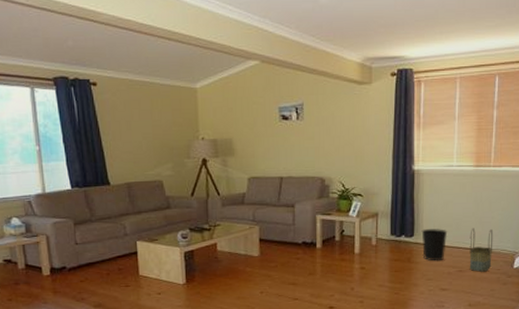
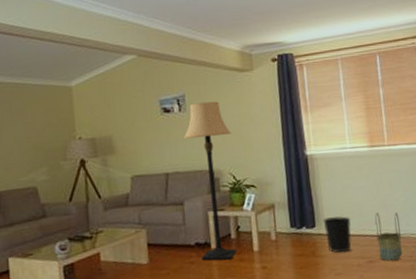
lamp: none [298,112,345,259] -> present [183,101,237,261]

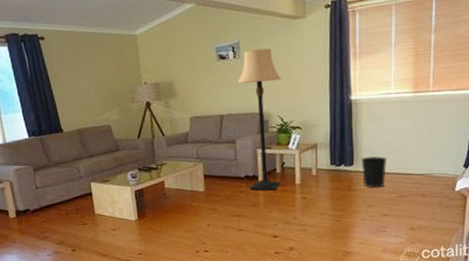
basket: present [374,212,403,261] -> none [409,153,434,197]

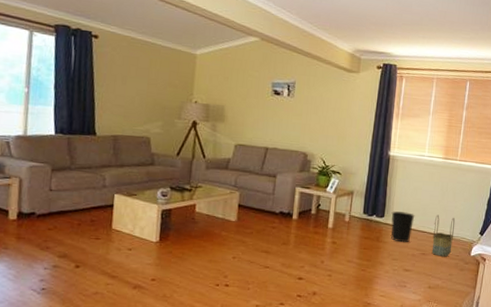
lamp: present [236,48,282,191] -> none [282,91,330,231]
basket: none [409,153,434,197] -> present [431,214,455,257]

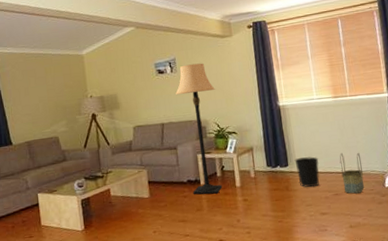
lamp: none [282,91,330,231] -> present [175,63,223,195]

